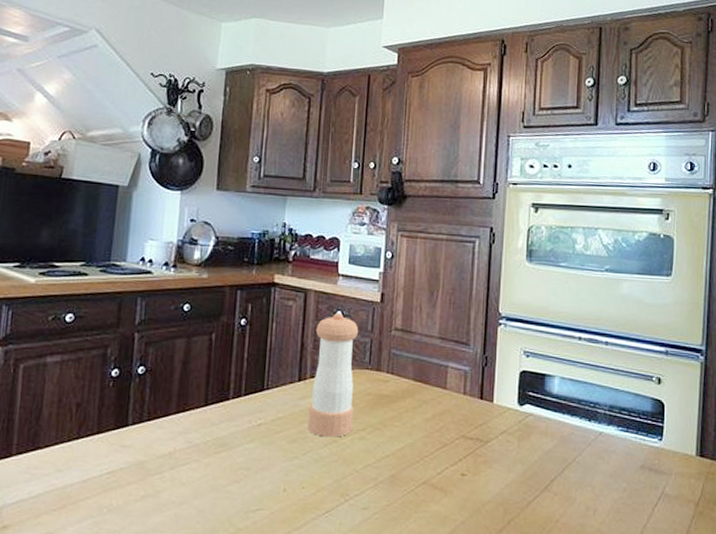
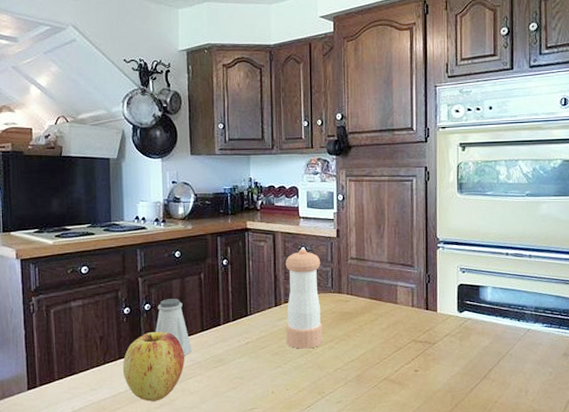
apple: none [99,401,180,492] -> present [122,331,184,402]
saltshaker: none [148,362,190,436] -> present [156,299,192,356]

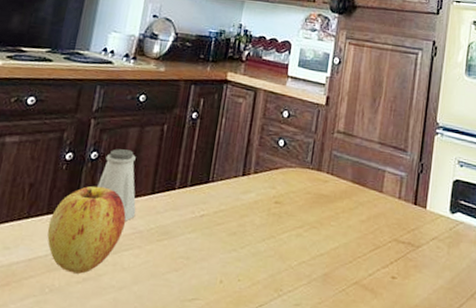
pepper shaker: present [285,249,323,349] -> none [247,113,303,233]

